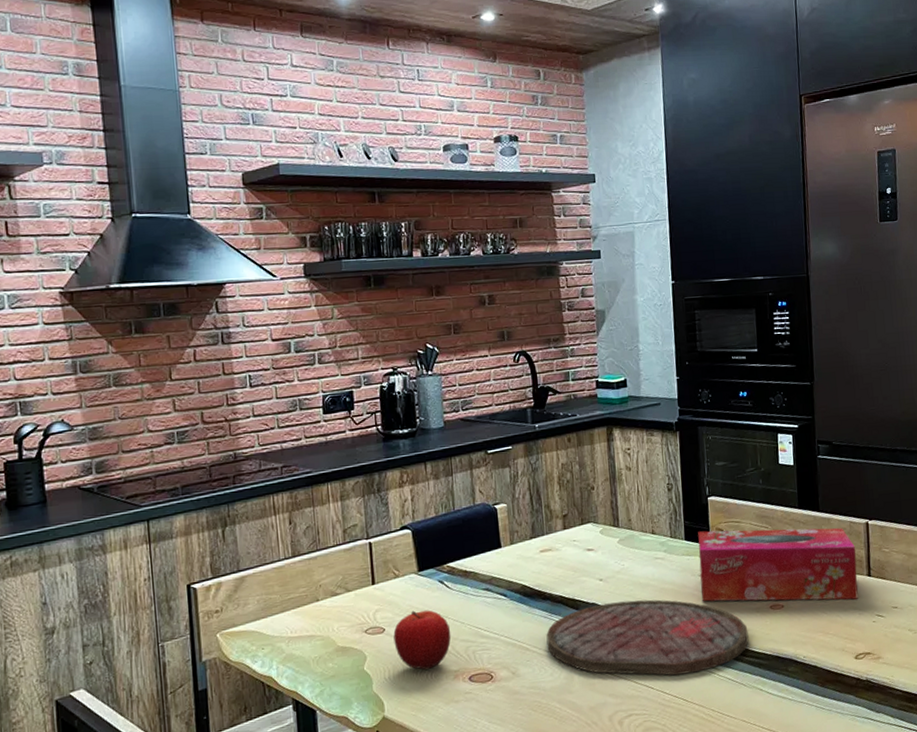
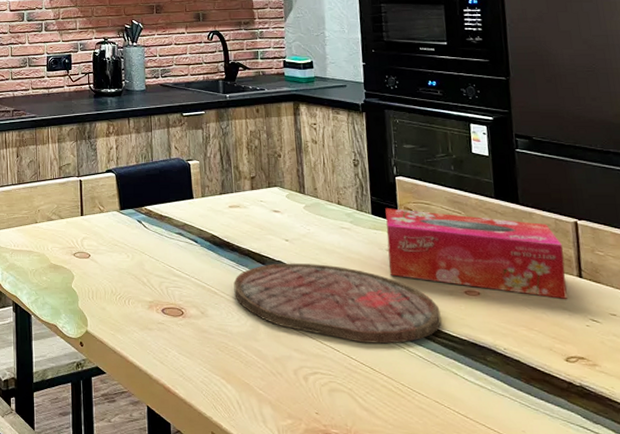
fruit: present [393,610,451,671] -> none [97,243,147,297]

